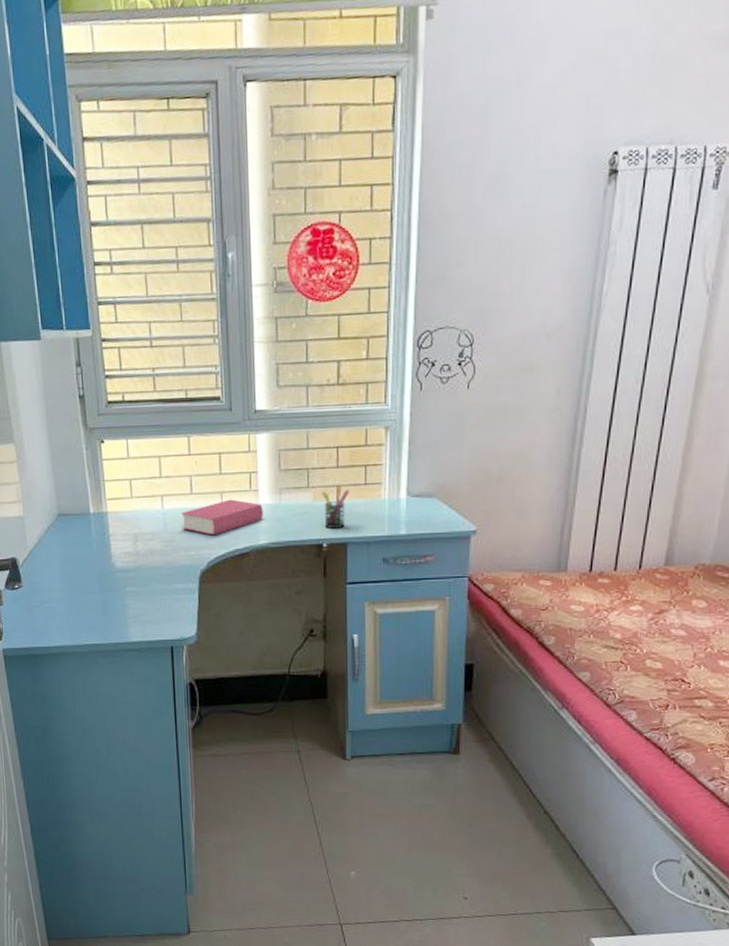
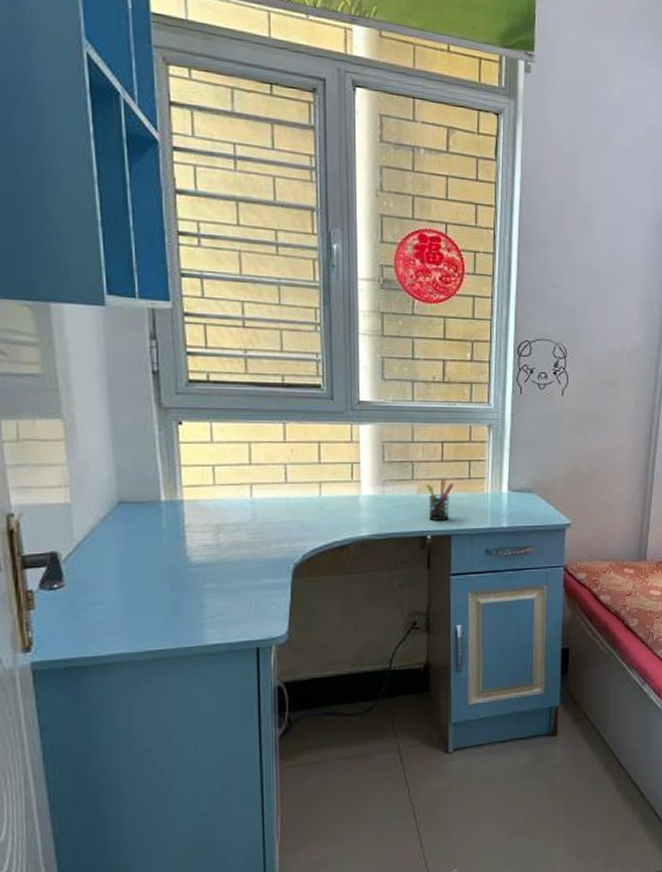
book: present [181,499,263,536] -> none [273,489,365,527]

